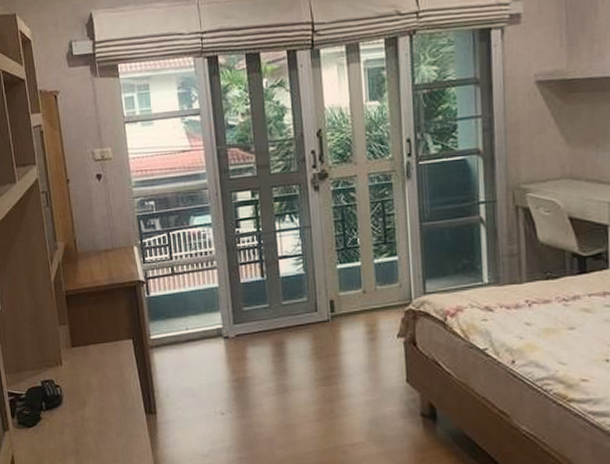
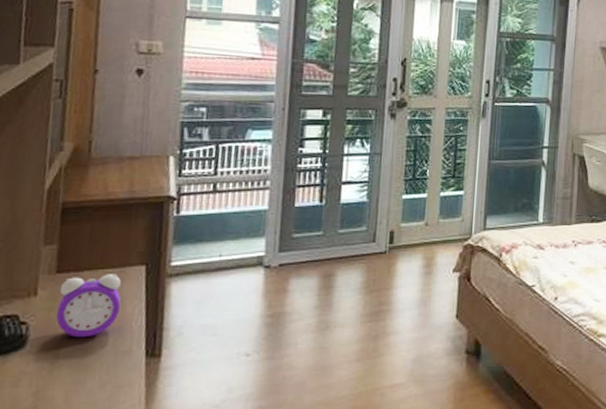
alarm clock: none [76,347,121,397] -> present [56,274,121,337]

